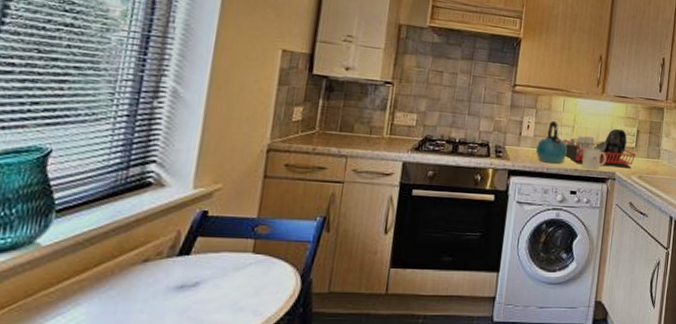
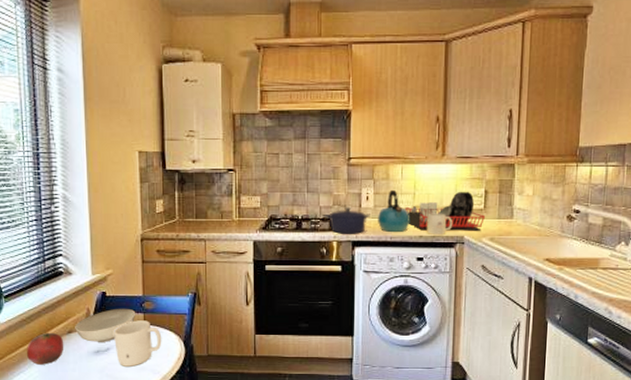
fruit: none [73,260,135,304] -> present [27,332,64,365]
bowl: none [154,231,245,275] -> present [75,308,136,342]
mug: none [207,248,274,307] -> present [113,320,162,367]
cooking pot: none [482,134,530,164] -> present [324,207,370,235]

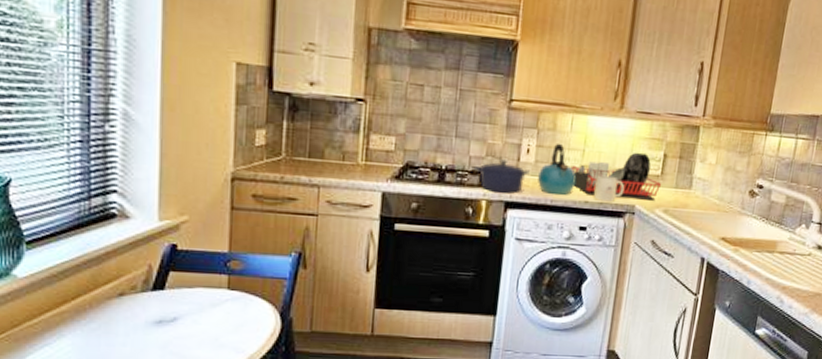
fruit: present [27,332,64,365] -> none [56,293,112,336]
bowl: present [75,308,136,342] -> none [129,266,218,310]
mug: present [113,320,162,367] -> none [183,283,251,343]

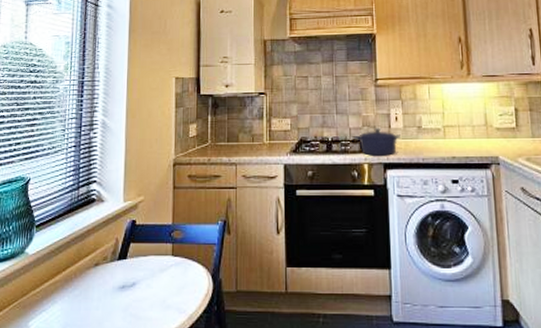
kettle: present [537,143,577,196] -> none [407,109,442,154]
dish rack: present [572,152,662,201] -> none [436,109,519,151]
mug: present [593,174,625,203] -> none [458,132,486,157]

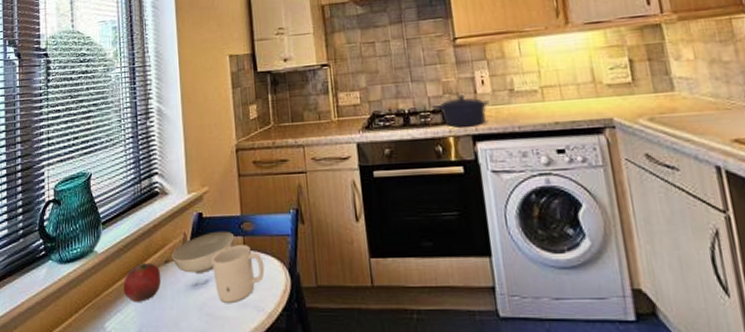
fruit: none [51,265,90,302] -> present [124,262,161,302]
bowl: none [102,238,165,276] -> present [171,231,235,273]
mug: none [140,251,190,304] -> present [211,245,265,303]

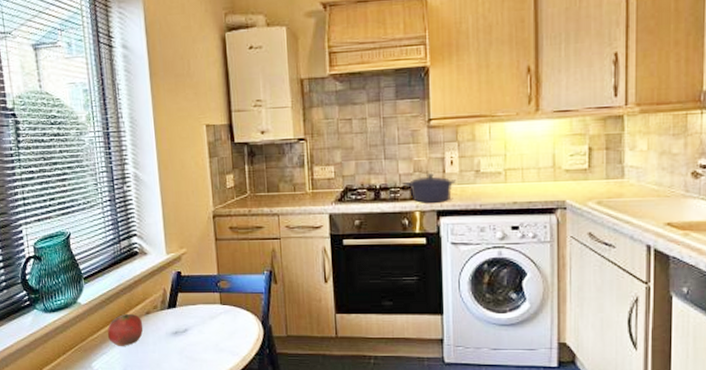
bowl: present [171,231,235,273] -> none [152,288,212,323]
mug: present [211,245,265,303] -> none [190,300,240,348]

